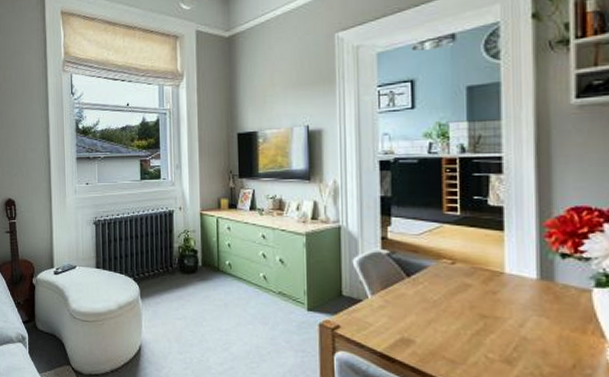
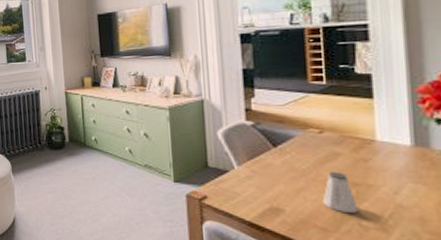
saltshaker: none [452,303,485,346] -> present [322,171,358,214]

